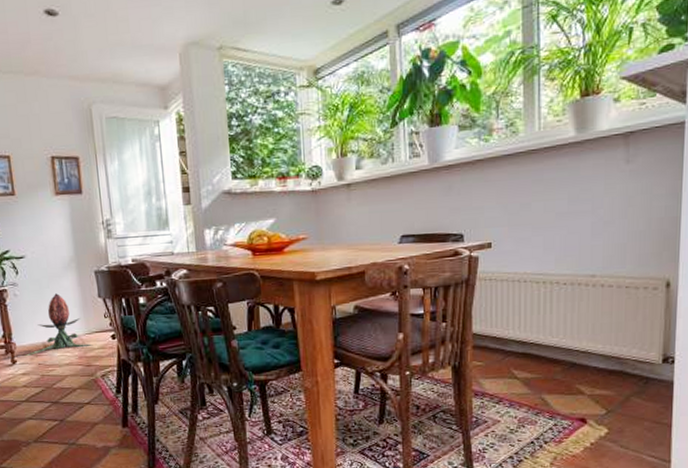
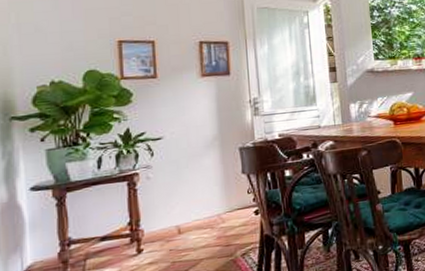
decorative plant: present [24,293,93,357] -> none [152,173,234,244]

